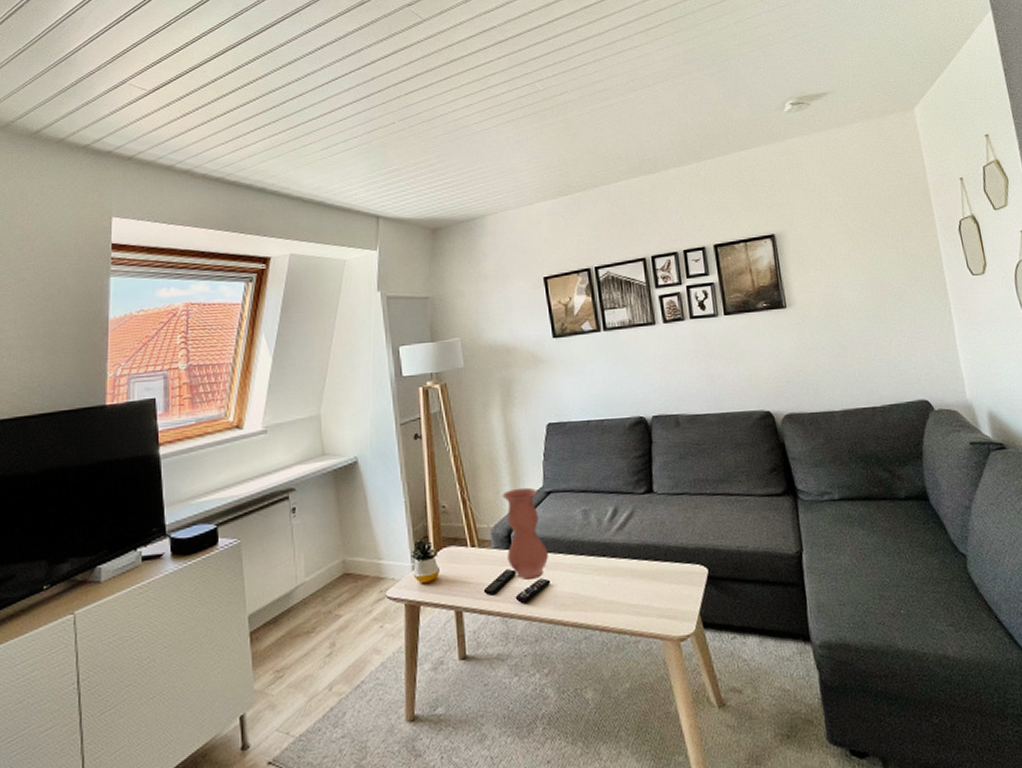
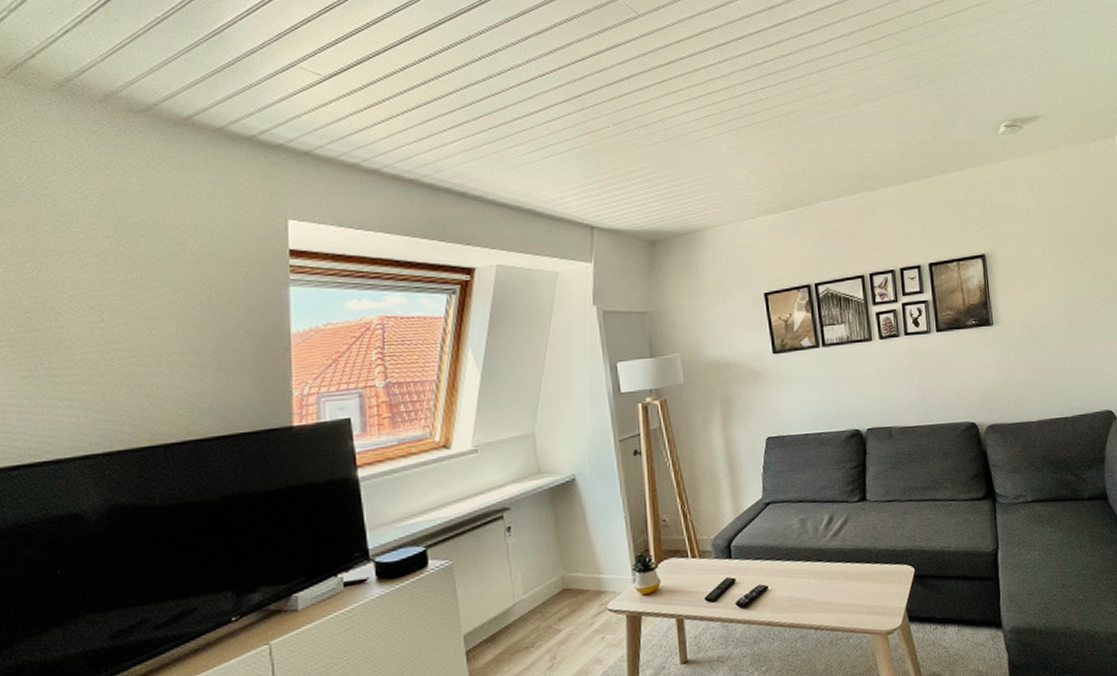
vase: present [502,487,548,580] -> none [722,499,767,586]

